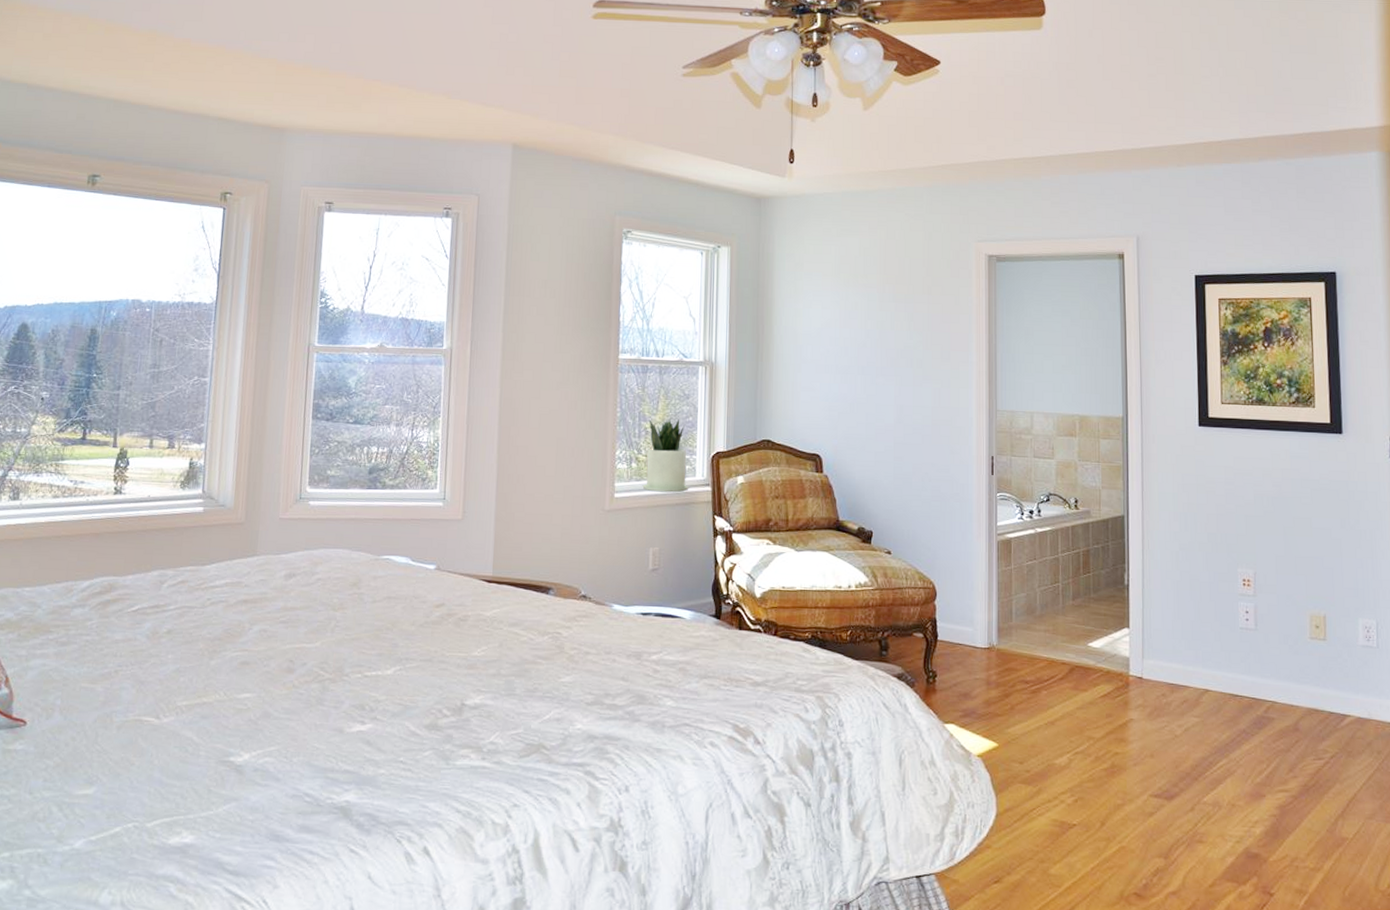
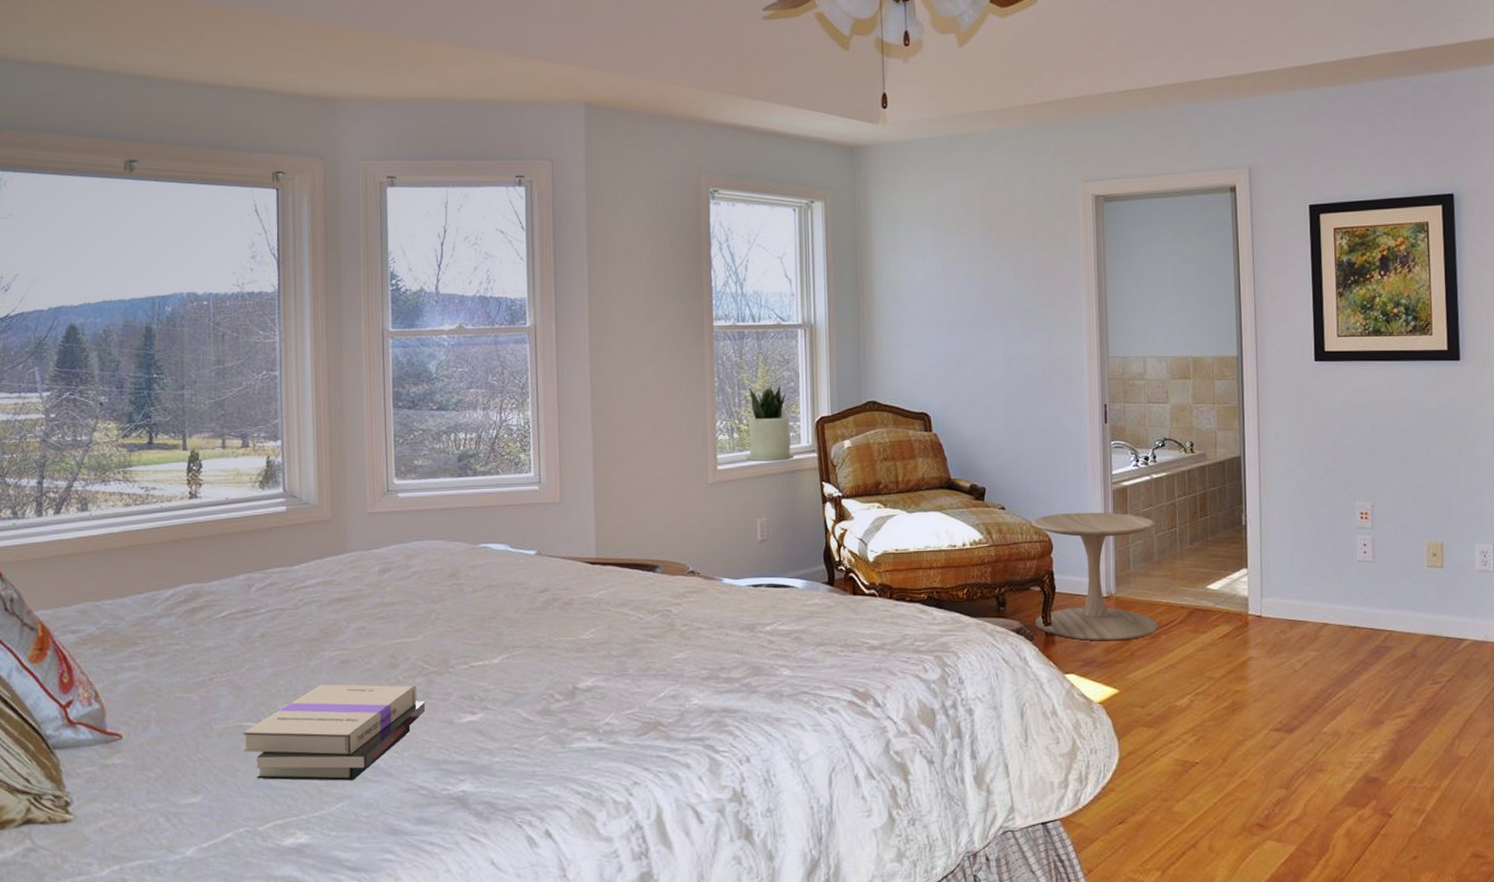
books: none [140,683,318,783] -> present [242,684,426,781]
side table: none [916,561,1040,694] -> present [1031,512,1159,641]

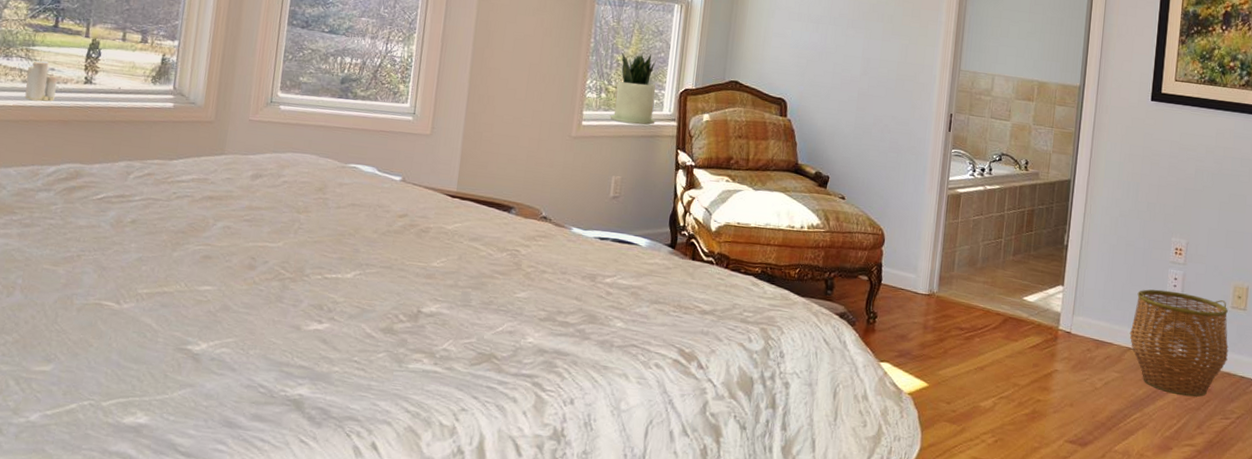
candle: none [128,477,162,524] -> present [24,57,58,102]
books: present [242,684,426,781] -> none [99,275,277,371]
side table: present [1031,512,1159,641] -> none [858,210,983,338]
basket: none [1323,558,1430,665] -> present [1129,289,1229,397]

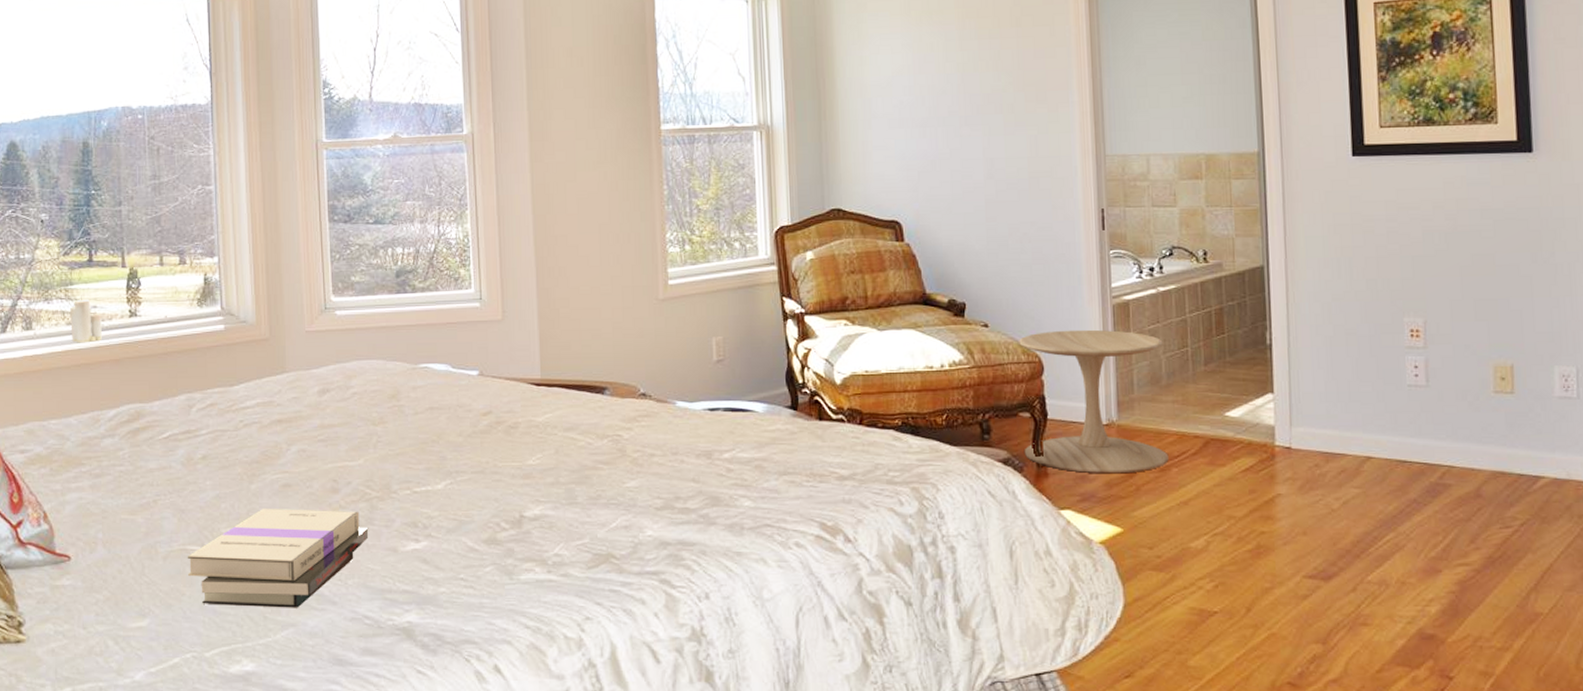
books: none [99,275,277,371] -> present [187,508,369,608]
planter: present [610,52,657,126] -> none [699,193,752,276]
side table: none [858,210,983,338] -> present [1019,329,1169,474]
basket: present [1129,289,1229,397] -> none [1366,382,1498,505]

